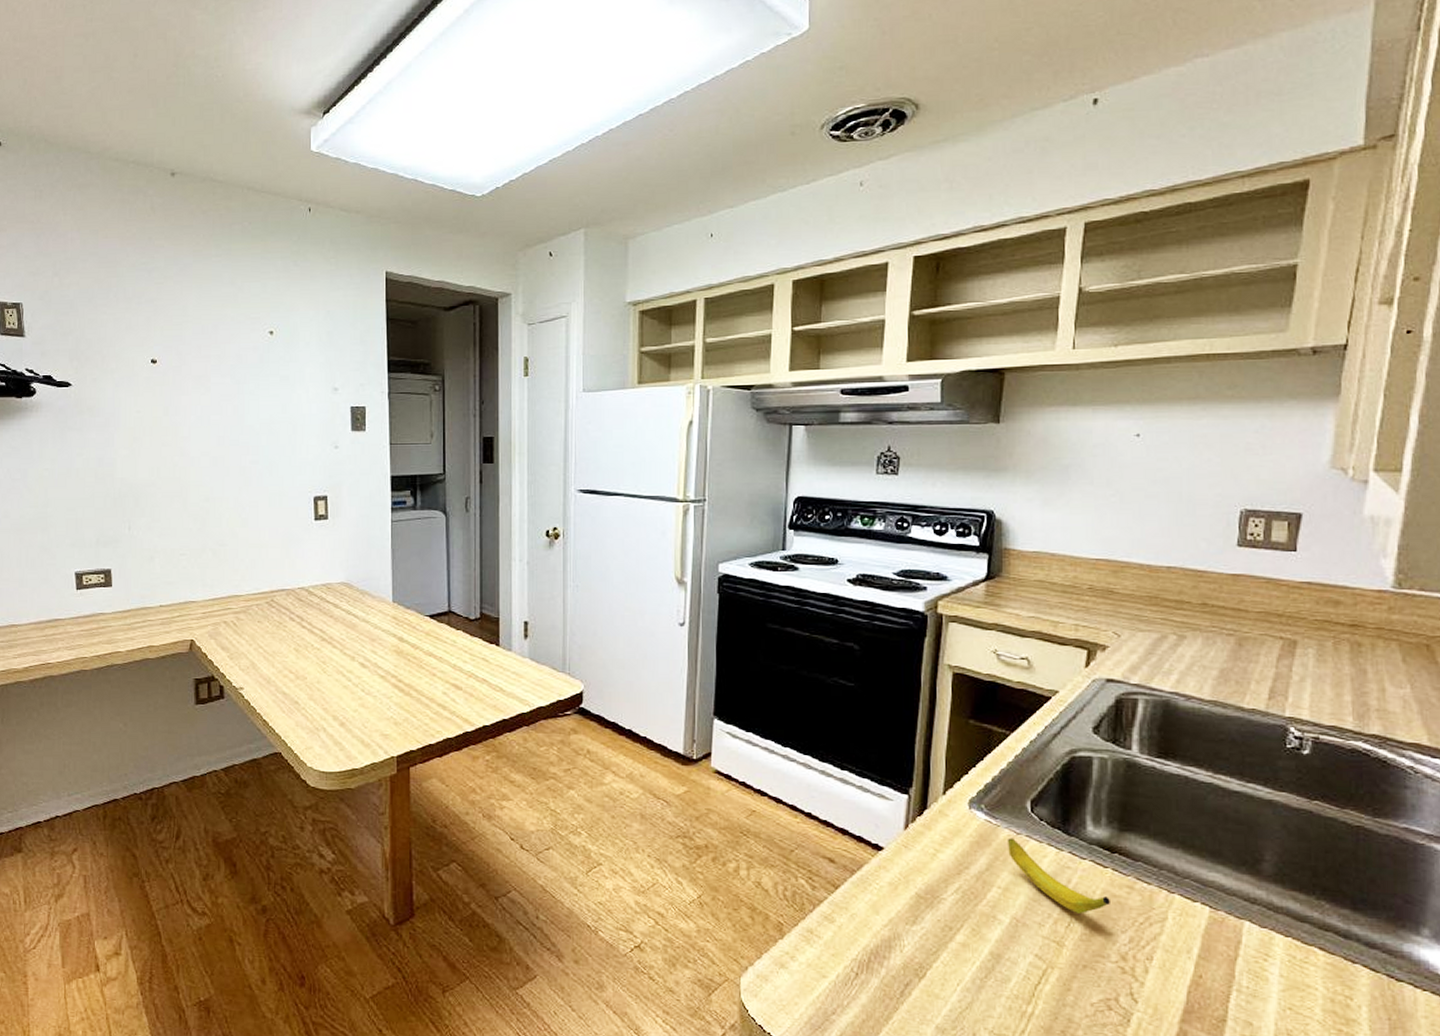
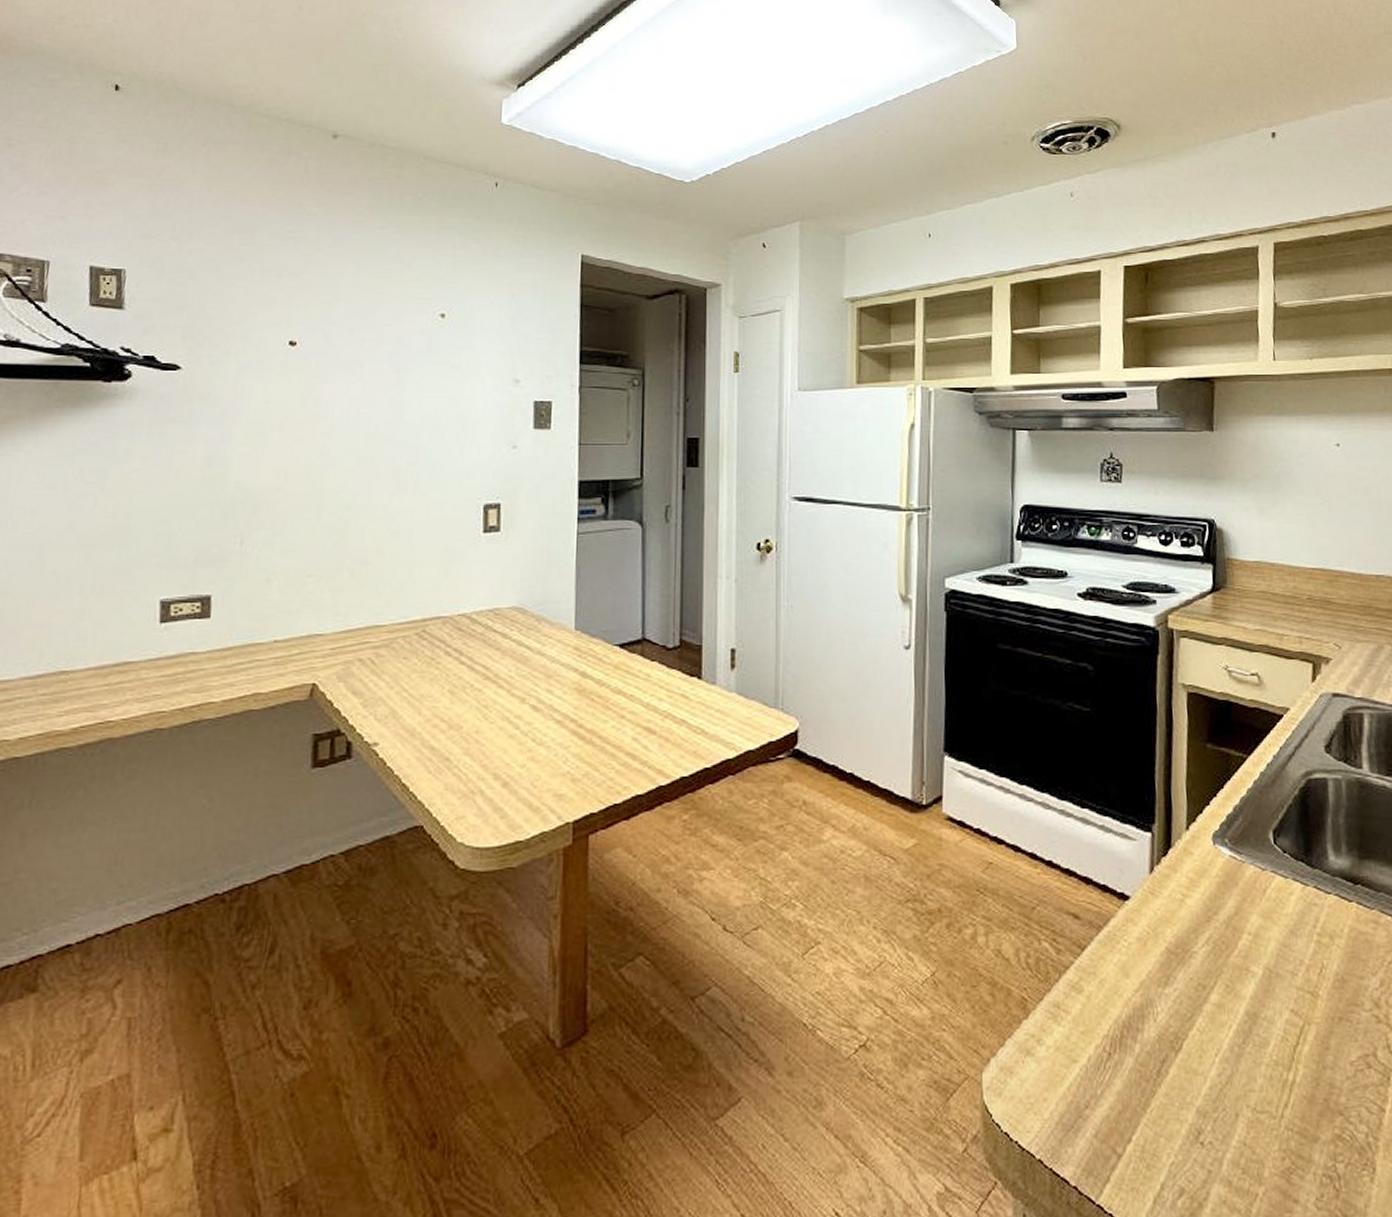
banana: present [1007,838,1110,914] -> none [1253,874,1358,957]

